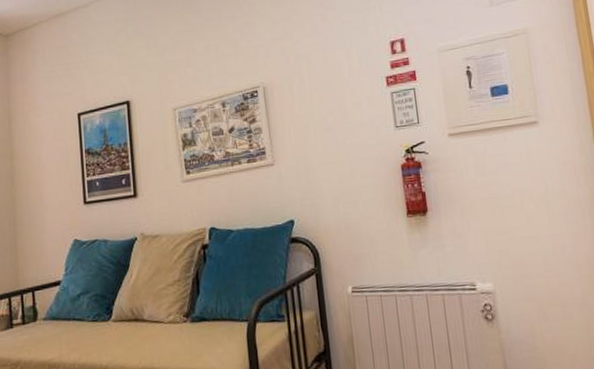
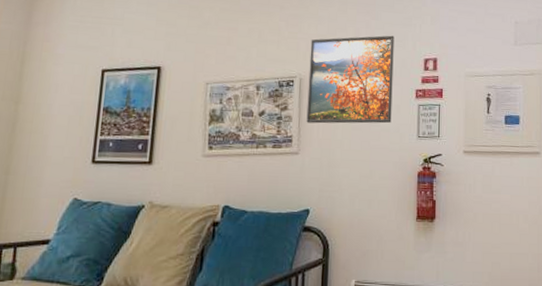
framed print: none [268,23,365,132] -> present [306,35,394,124]

